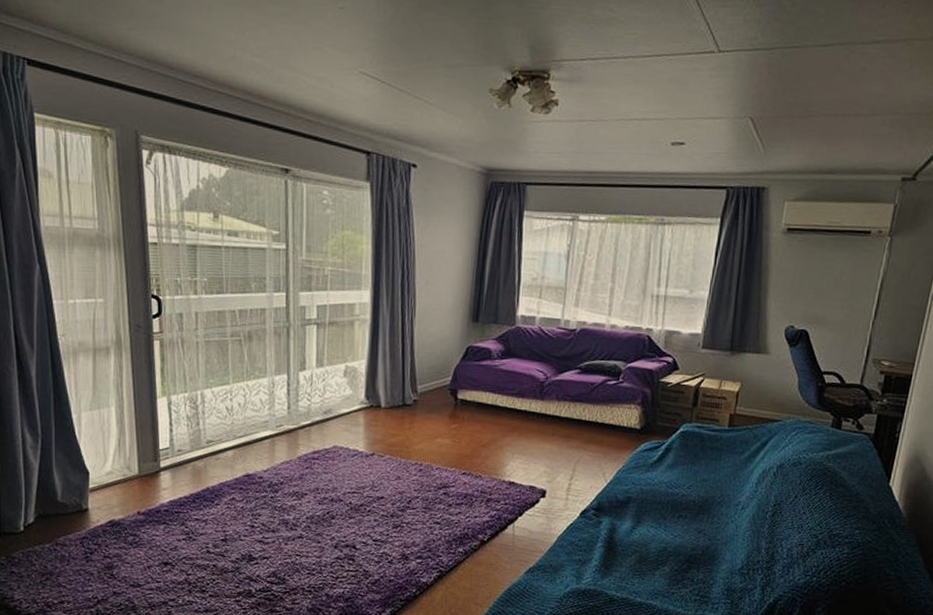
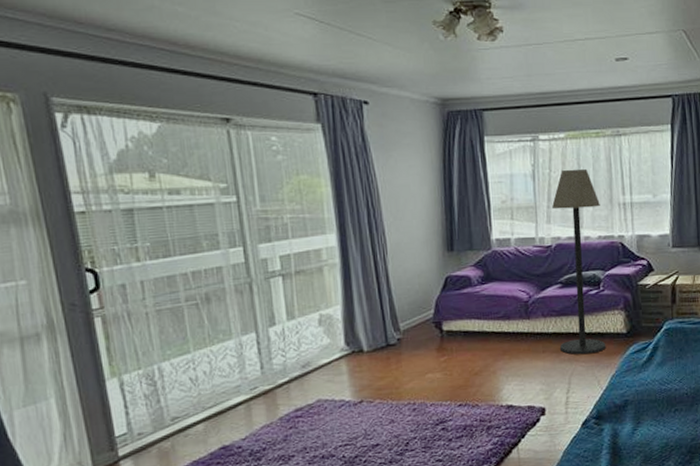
floor lamp: none [570,253,632,445] -> present [551,168,606,355]

